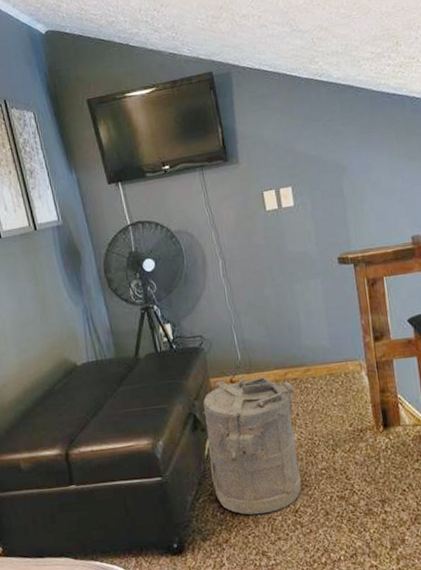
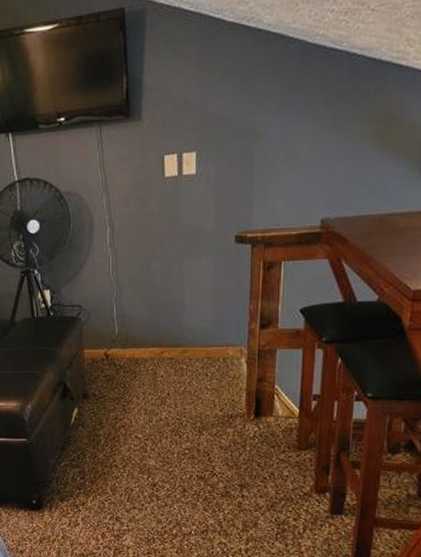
laundry hamper: present [202,376,302,515] -> none [73,353,169,484]

